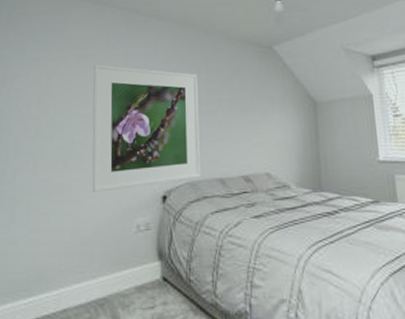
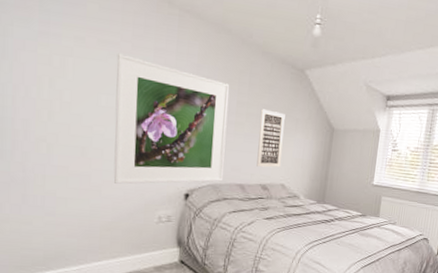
wall art: none [233,93,262,156] -> present [256,109,285,168]

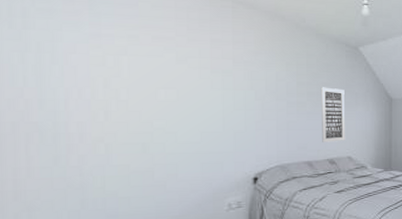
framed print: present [113,53,230,185] -> none [173,47,290,176]

